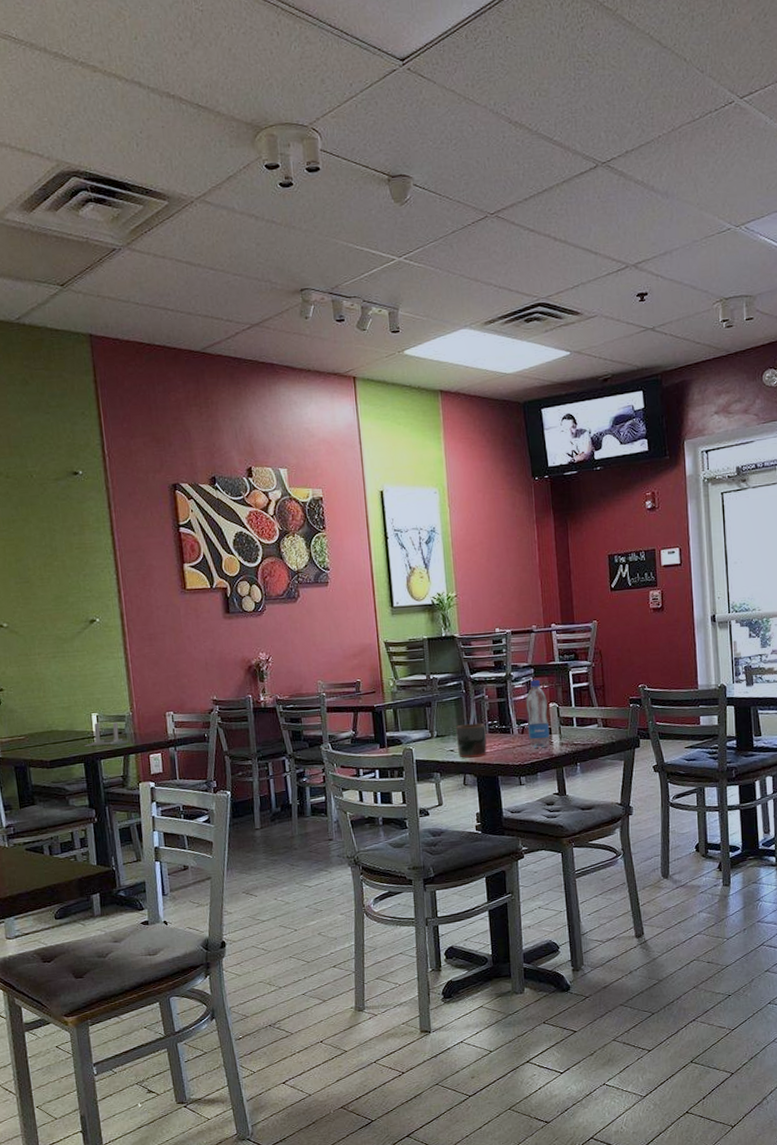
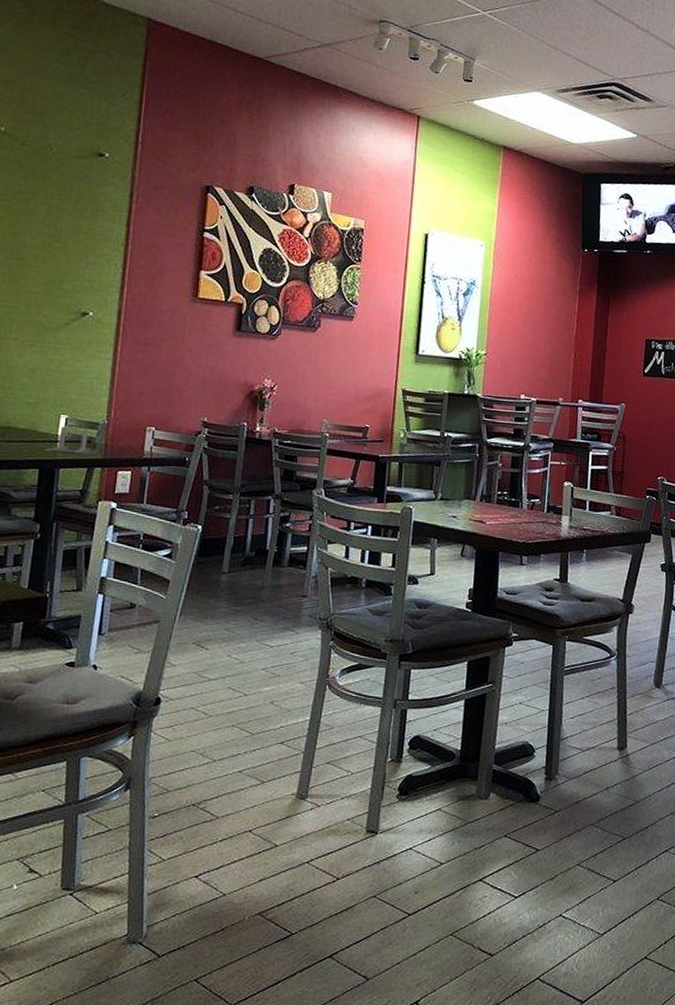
mug: present [456,723,487,758] -> none [460,490,494,528]
bottle: present [525,679,550,749] -> none [536,454,563,529]

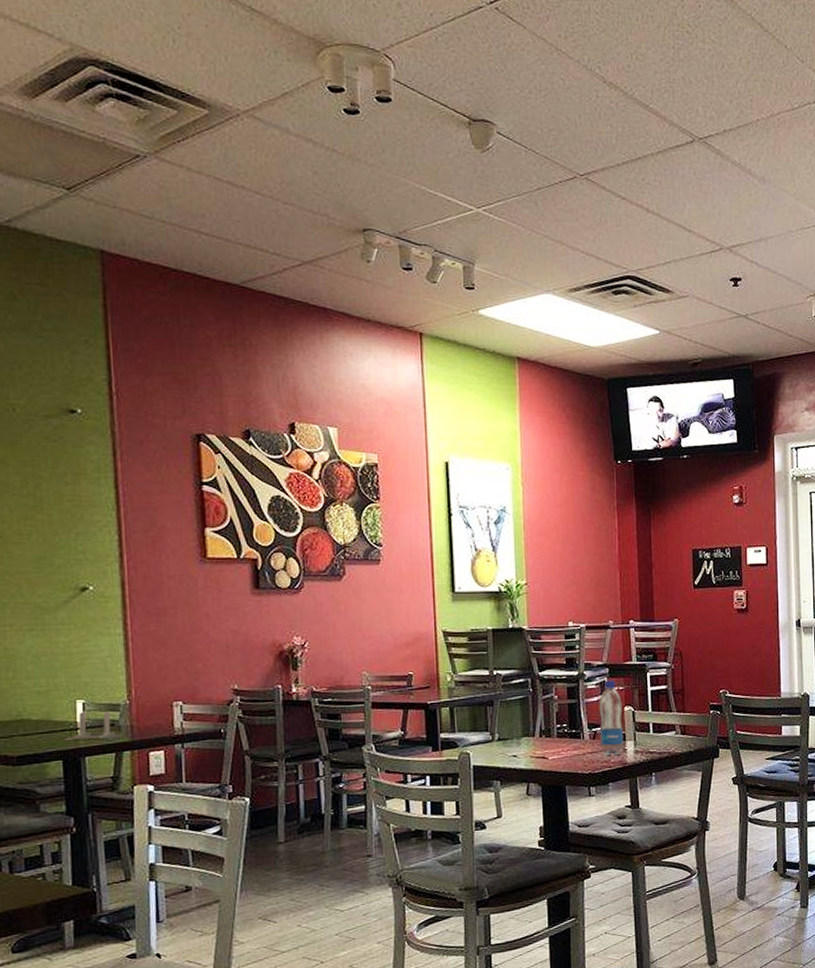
bottle: none [536,454,563,529] -> present [599,680,623,756]

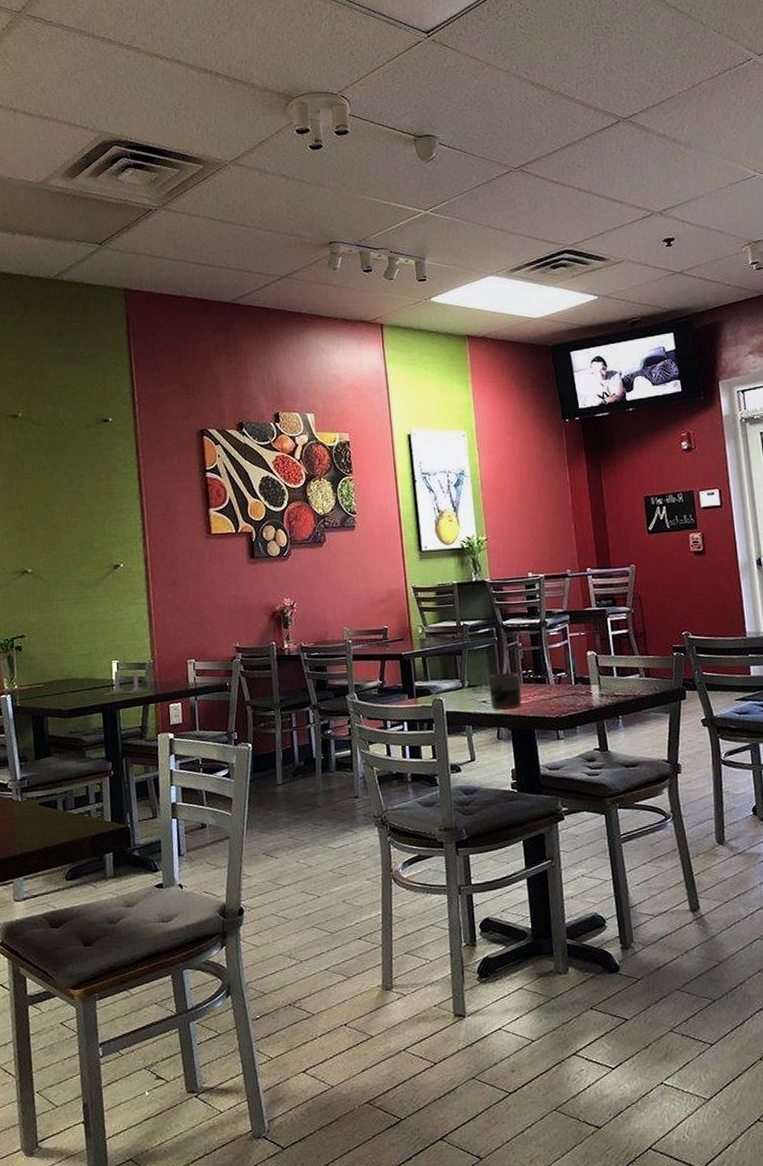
mug: none [520,726,554,765] -> present [488,672,522,710]
bottle: present [599,680,623,756] -> none [561,626,589,700]

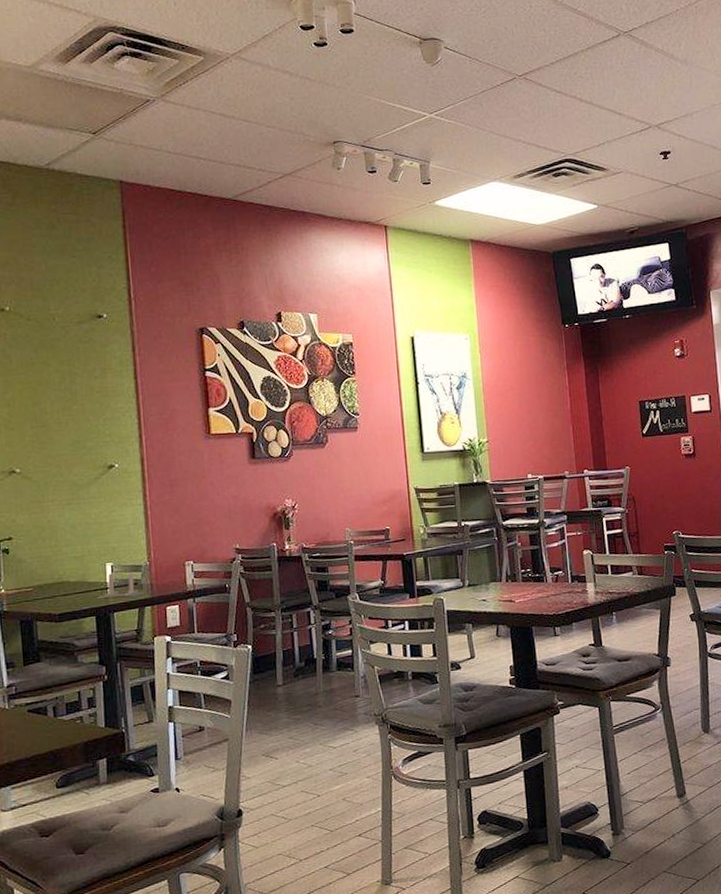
mug: present [488,672,522,710] -> none [488,571,521,608]

